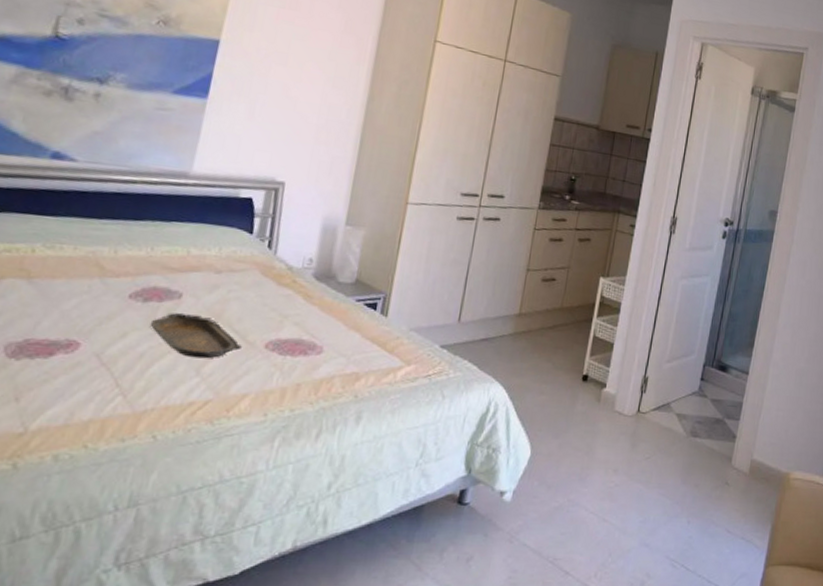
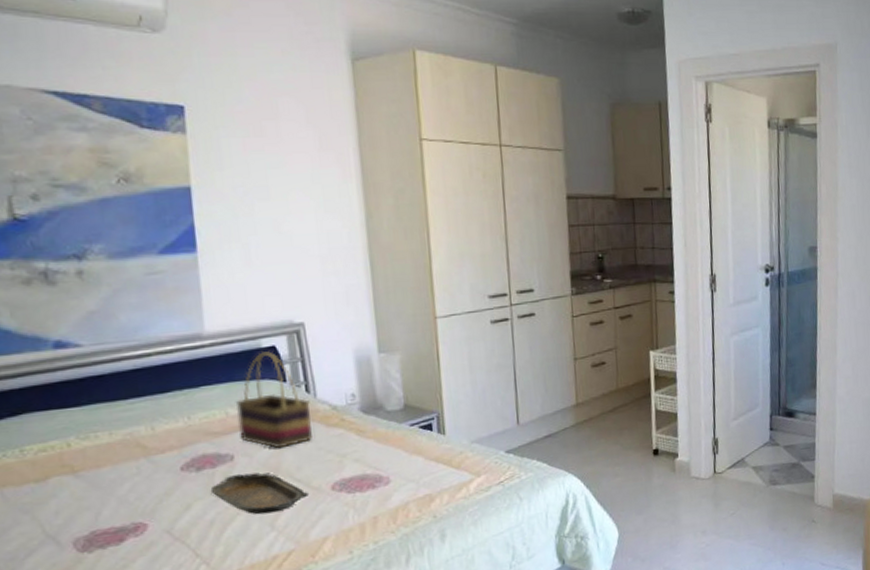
woven basket: none [194,201,269,297] -> present [235,351,312,449]

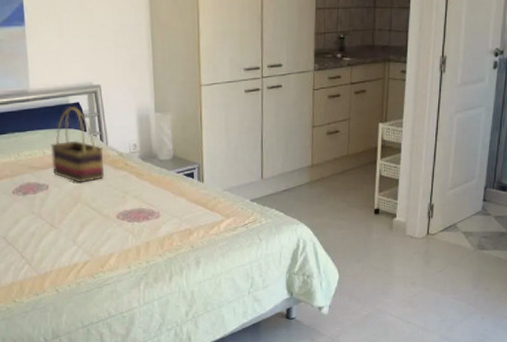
serving tray: present [210,473,309,515] -> none [32,200,100,232]

